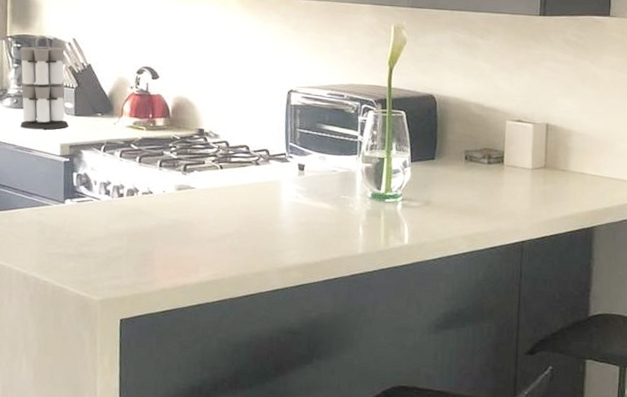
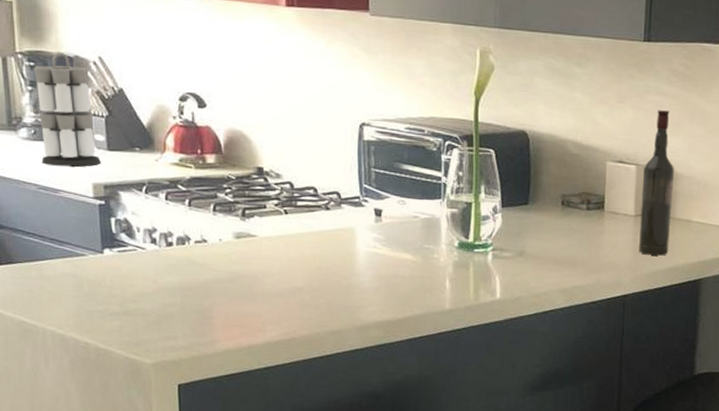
wine bottle: none [535,75,569,205] -> present [638,110,675,256]

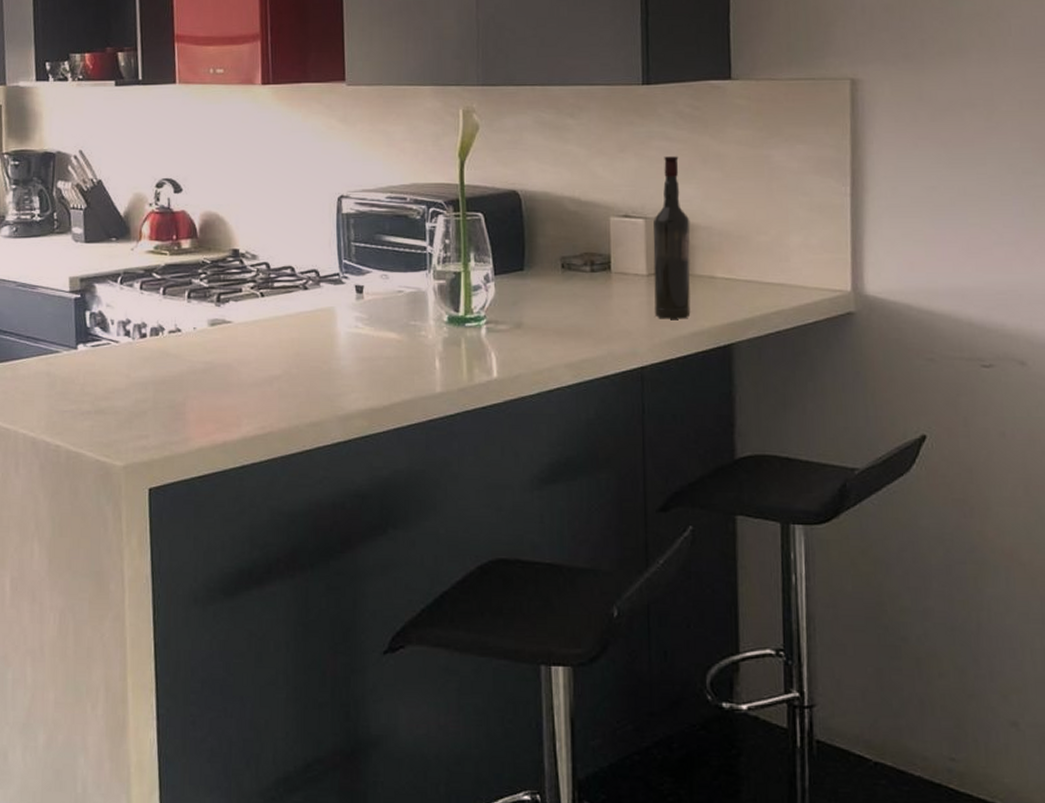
spice rack: present [33,52,101,167] -> none [17,149,78,263]

